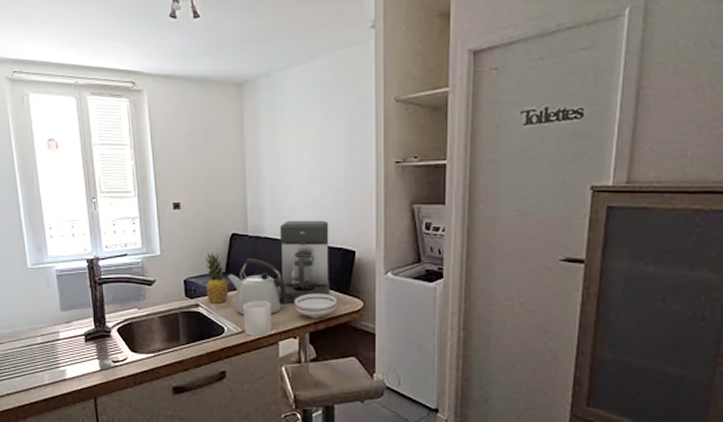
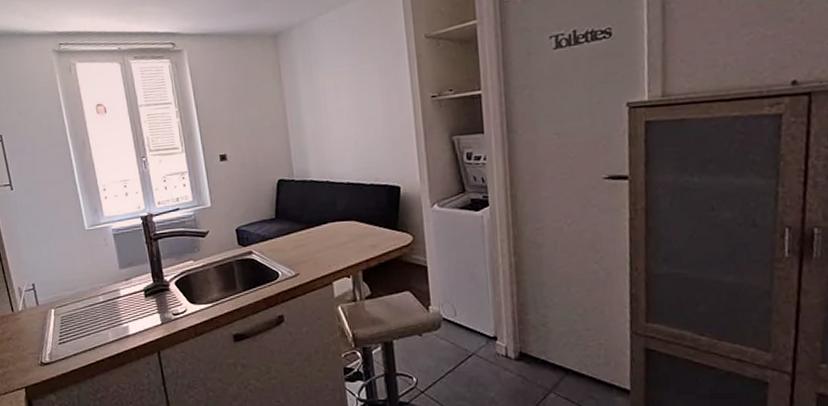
fruit: present [205,253,229,303] -> none [254,200,280,250]
kettle: present [227,257,288,314] -> none [277,201,339,257]
mug: present [243,300,273,336] -> none [295,242,326,279]
coffee maker: present [279,220,331,303] -> none [324,159,379,243]
bowl: present [295,293,337,319] -> none [345,230,387,257]

